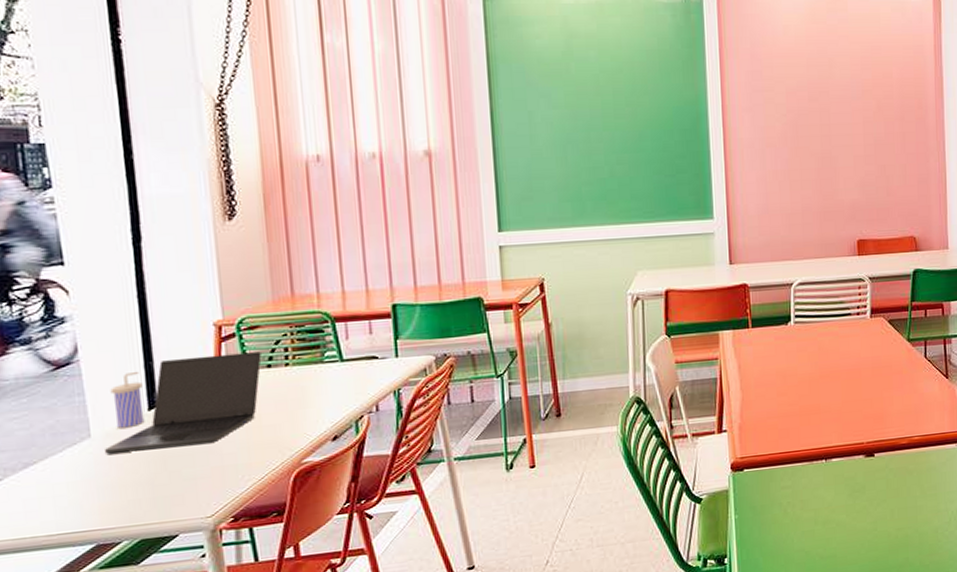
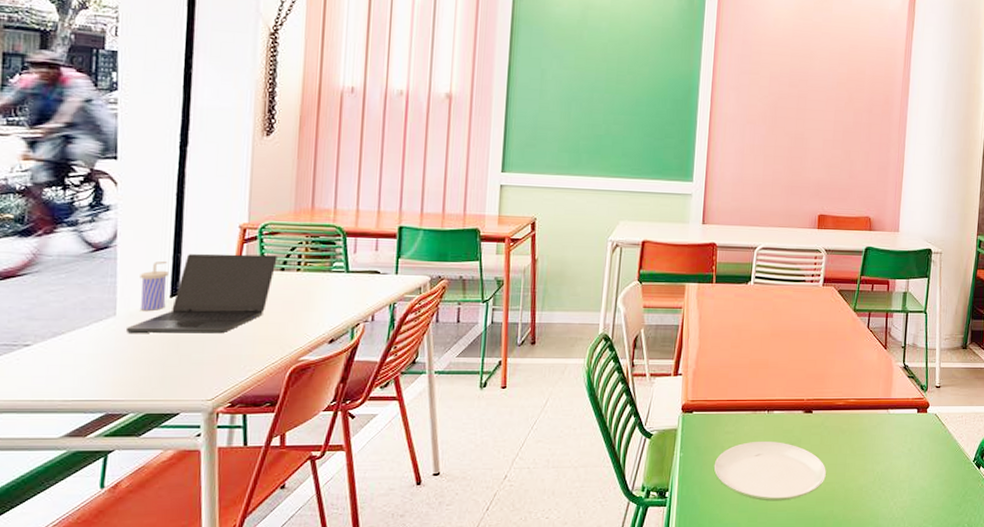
plate: none [773,491,896,556] -> present [713,441,826,501]

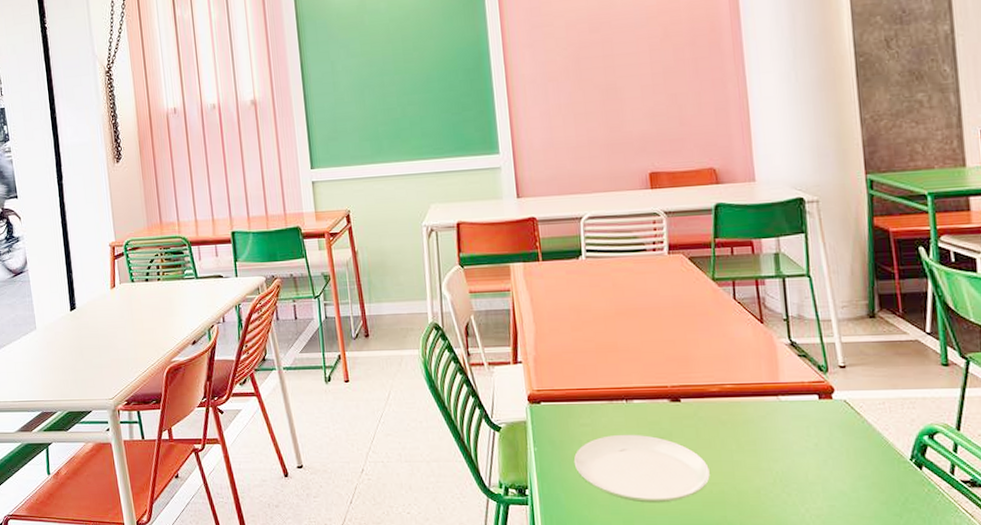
laptop: present [125,253,277,333] -> none [44,268,142,343]
beverage cup: present [140,261,169,311] -> none [47,281,68,323]

